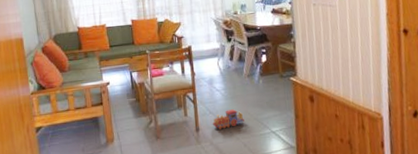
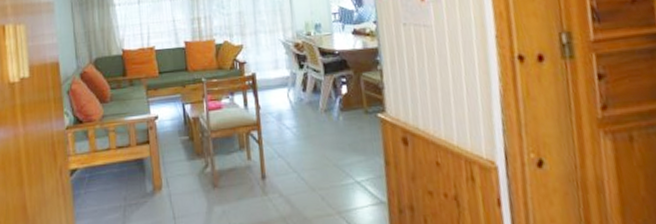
toy train: present [213,109,244,129] -> none [282,152,321,177]

